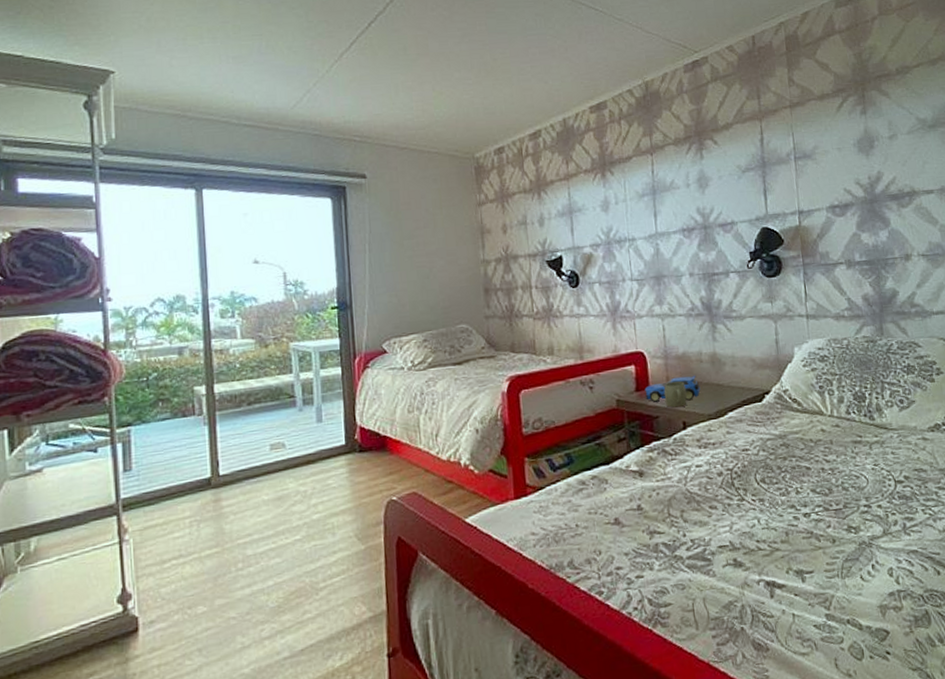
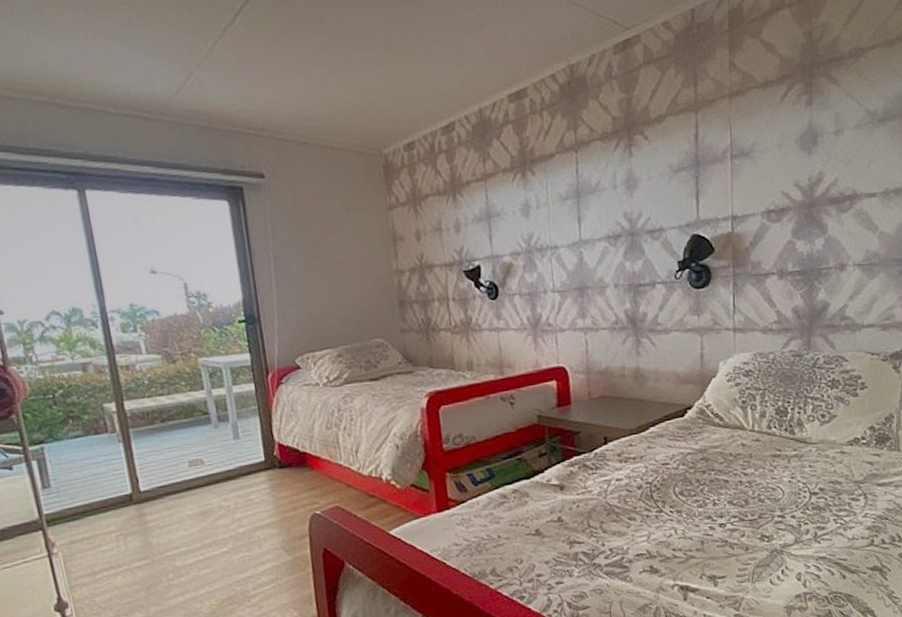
toy car: present [644,375,701,402] -> none [566,390,623,418]
mug: present [663,381,687,408] -> none [585,397,609,424]

